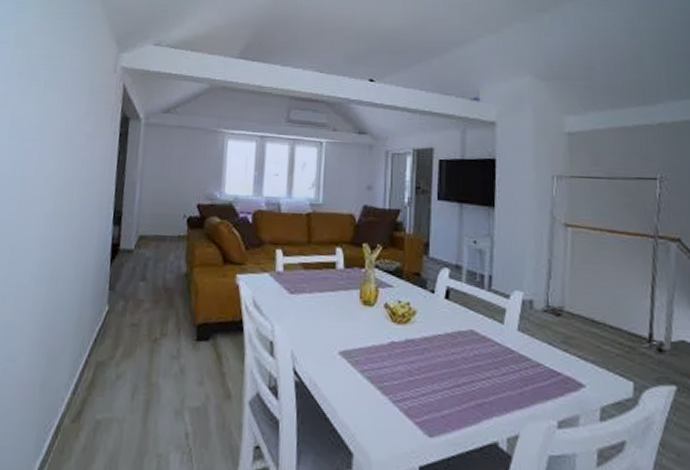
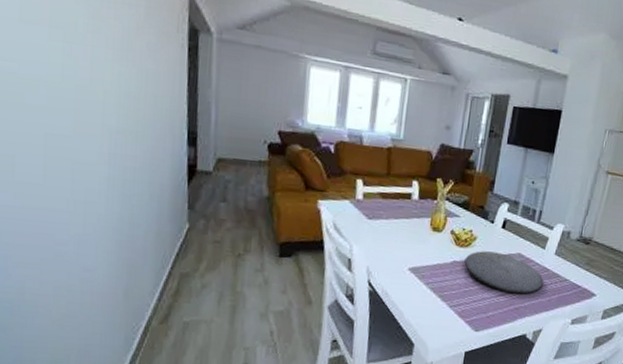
plate: none [405,328,509,385] -> present [464,251,544,294]

